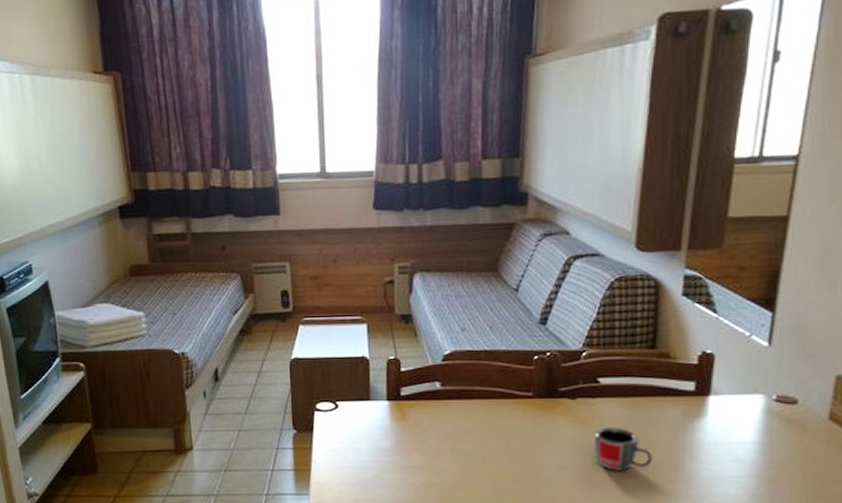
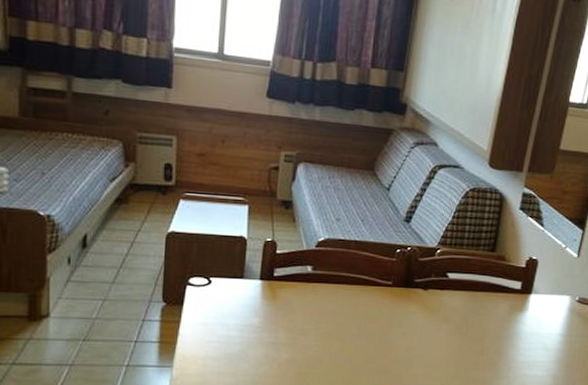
mug: present [593,427,653,471] -> none [438,316,483,354]

